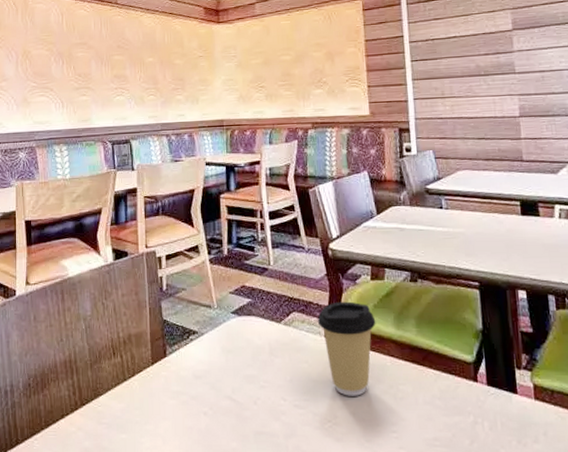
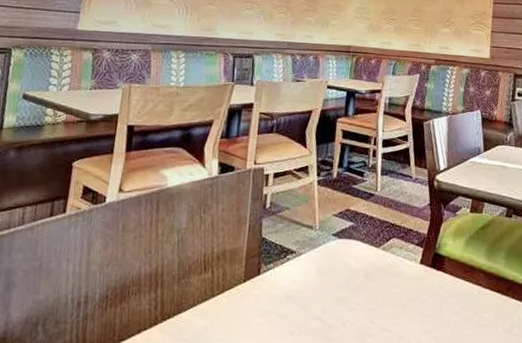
coffee cup: present [317,301,376,396] -> none [415,231,470,322]

